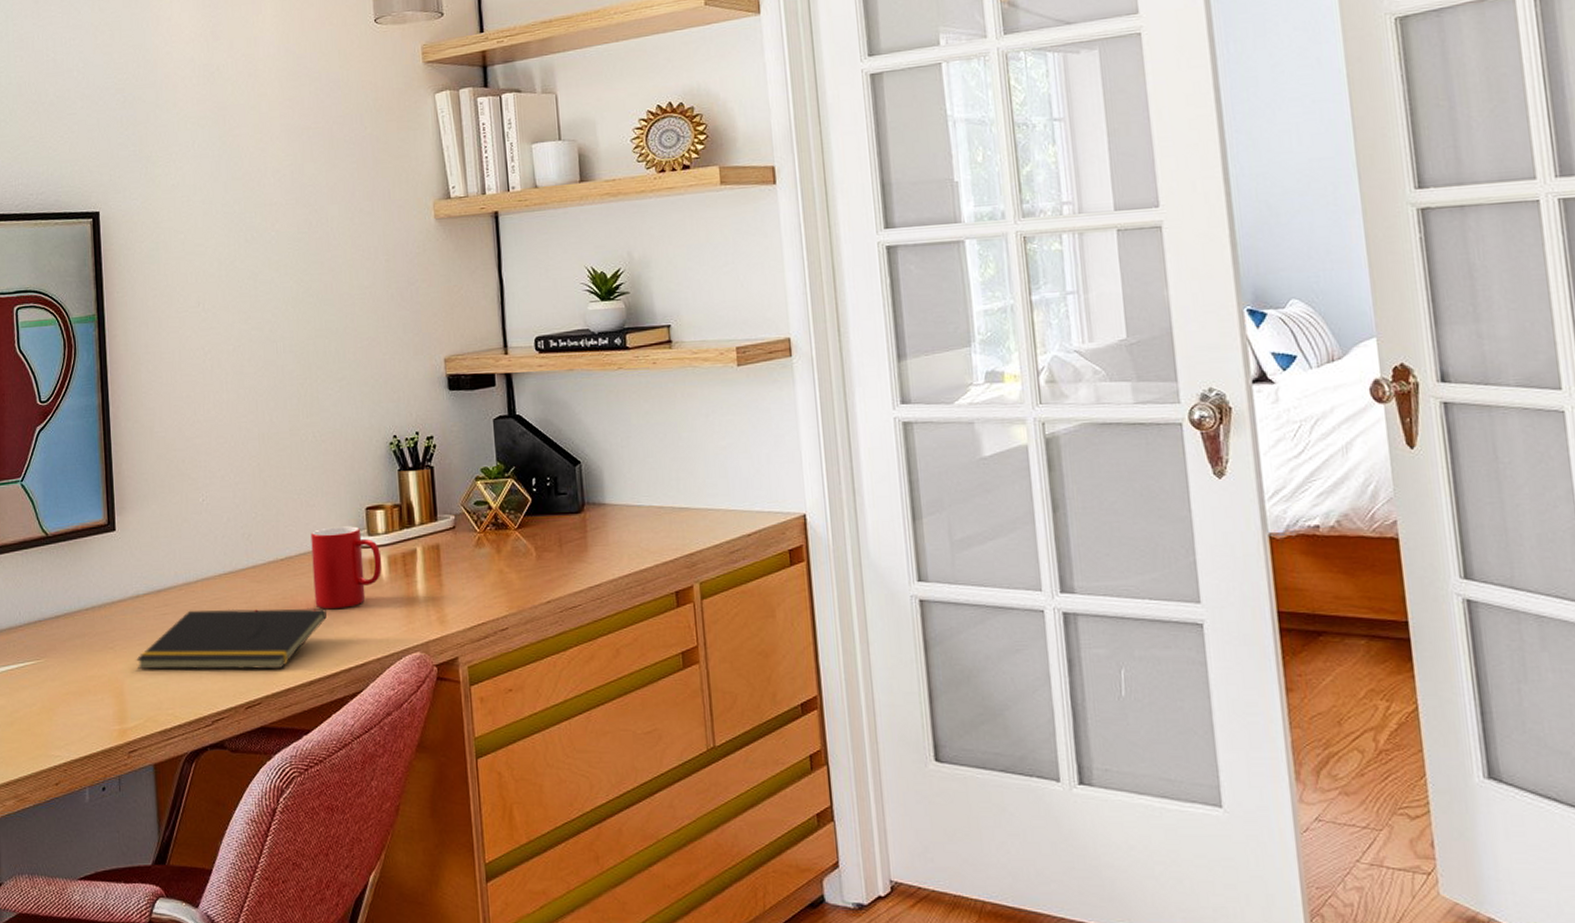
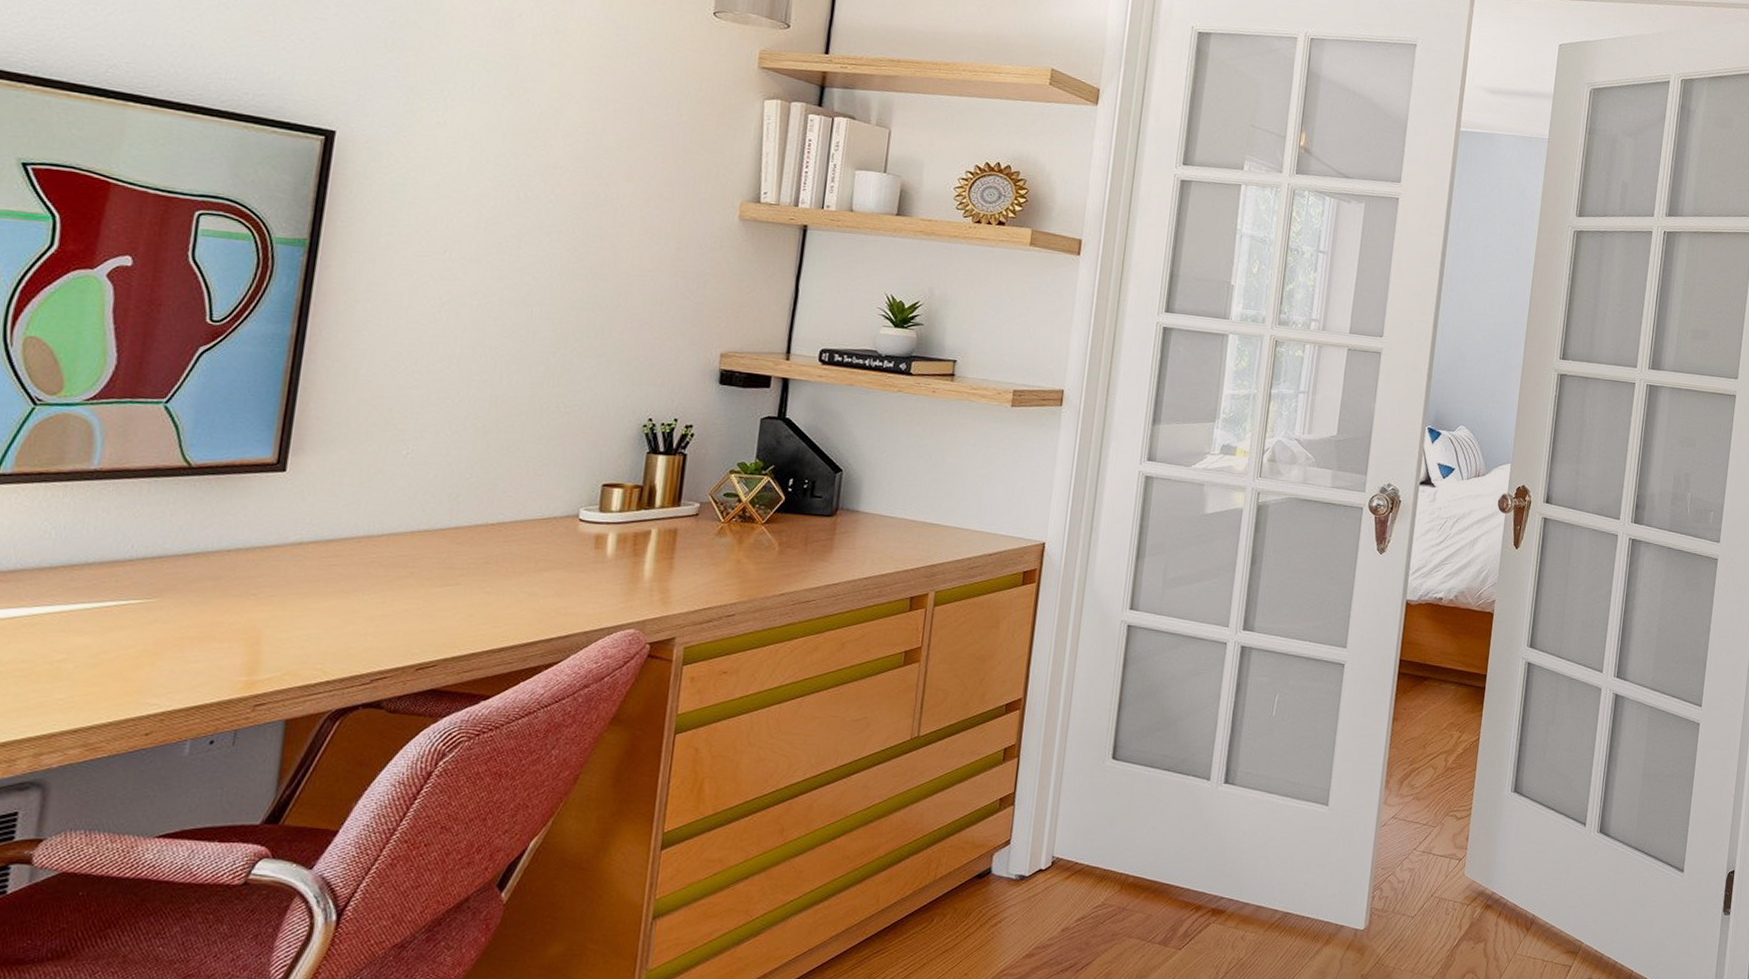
notepad: present [136,608,328,670] -> none [284,564,536,633]
cup: present [310,526,382,610] -> none [523,498,611,580]

